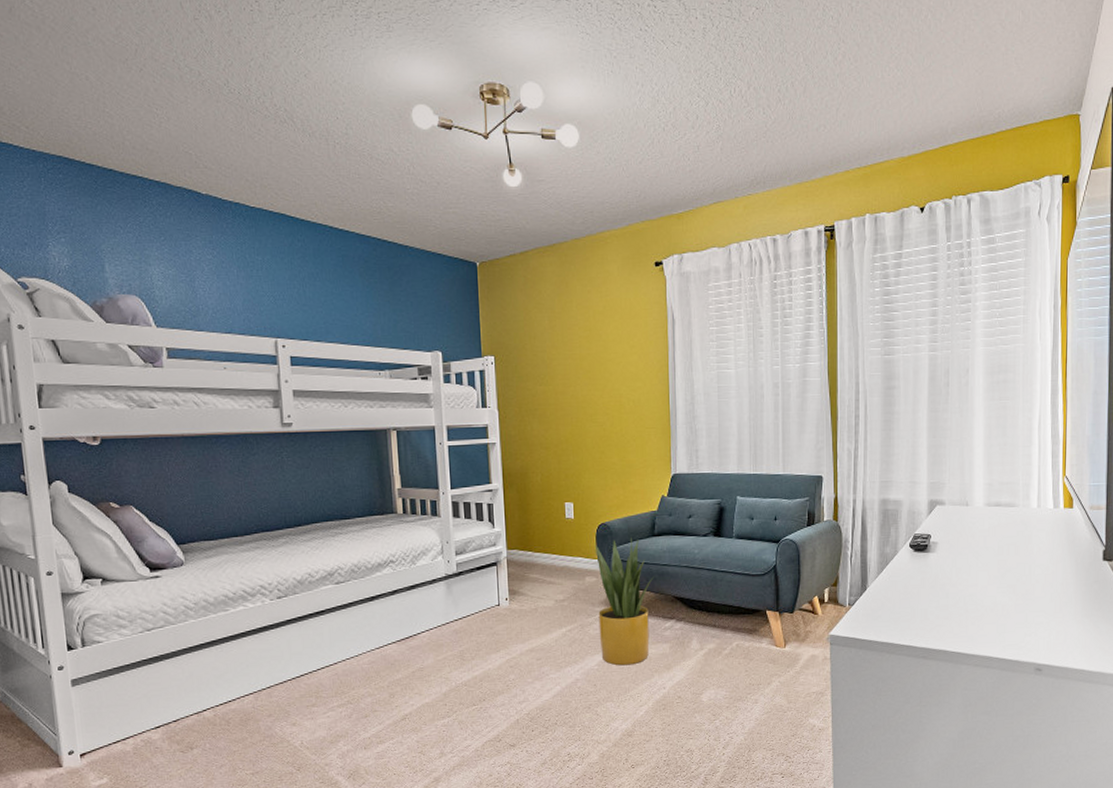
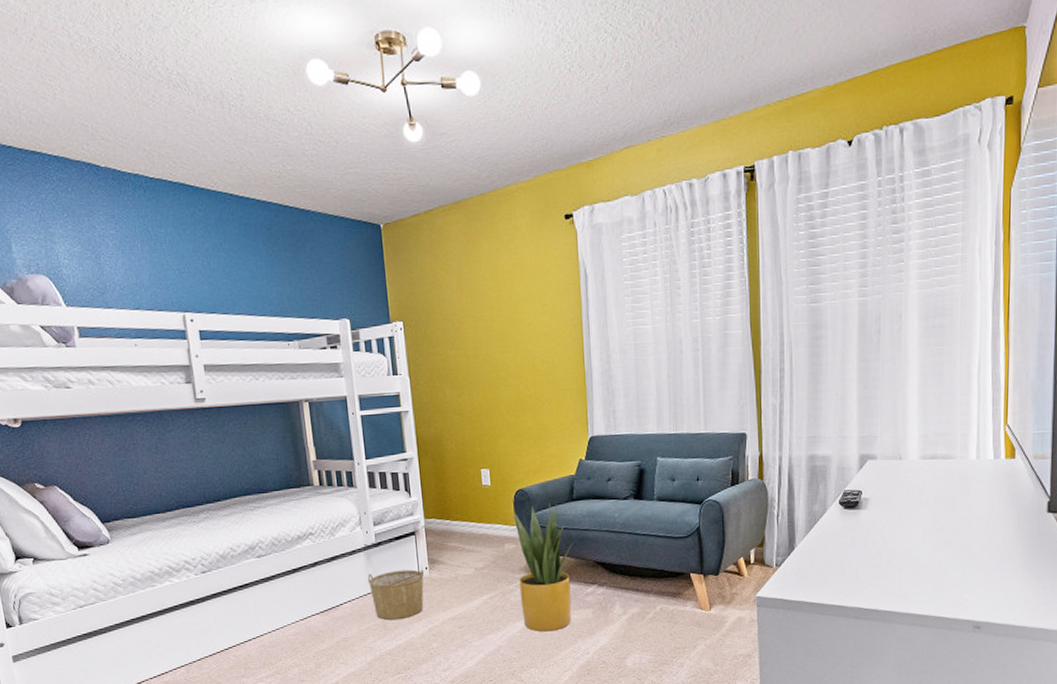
basket: none [446,599,504,651] -> present [367,569,424,621]

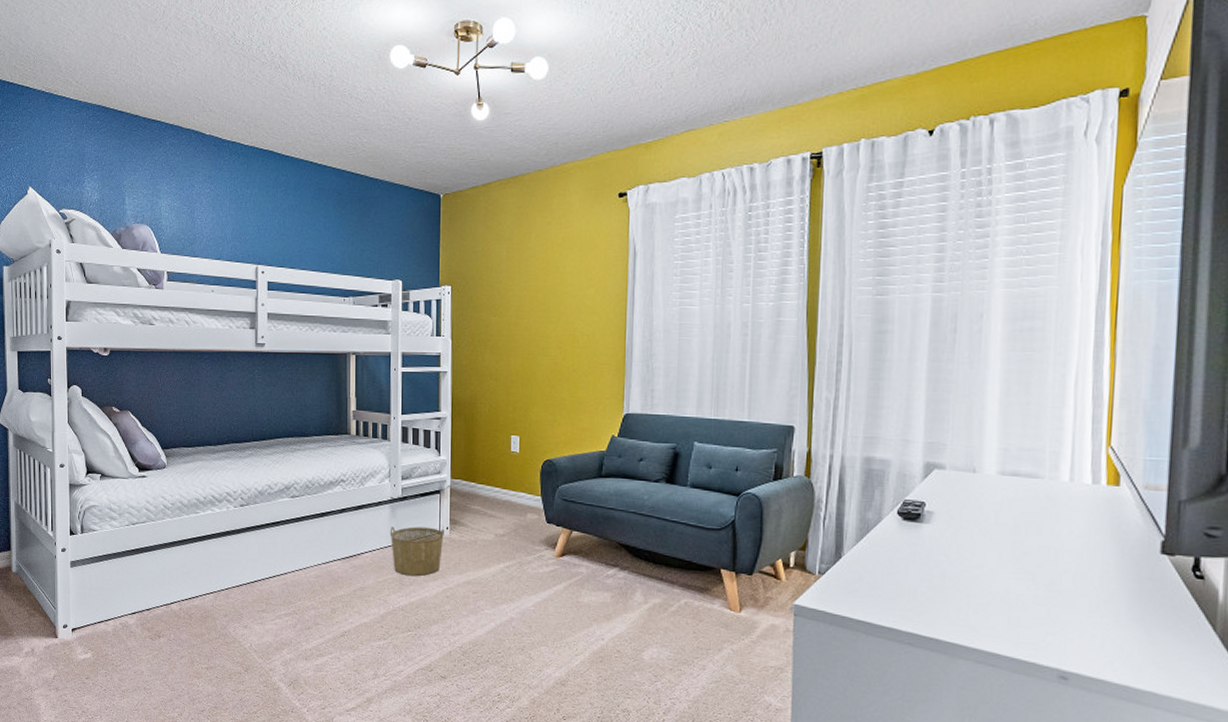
planter: present [512,503,574,632] -> none [537,477,598,611]

